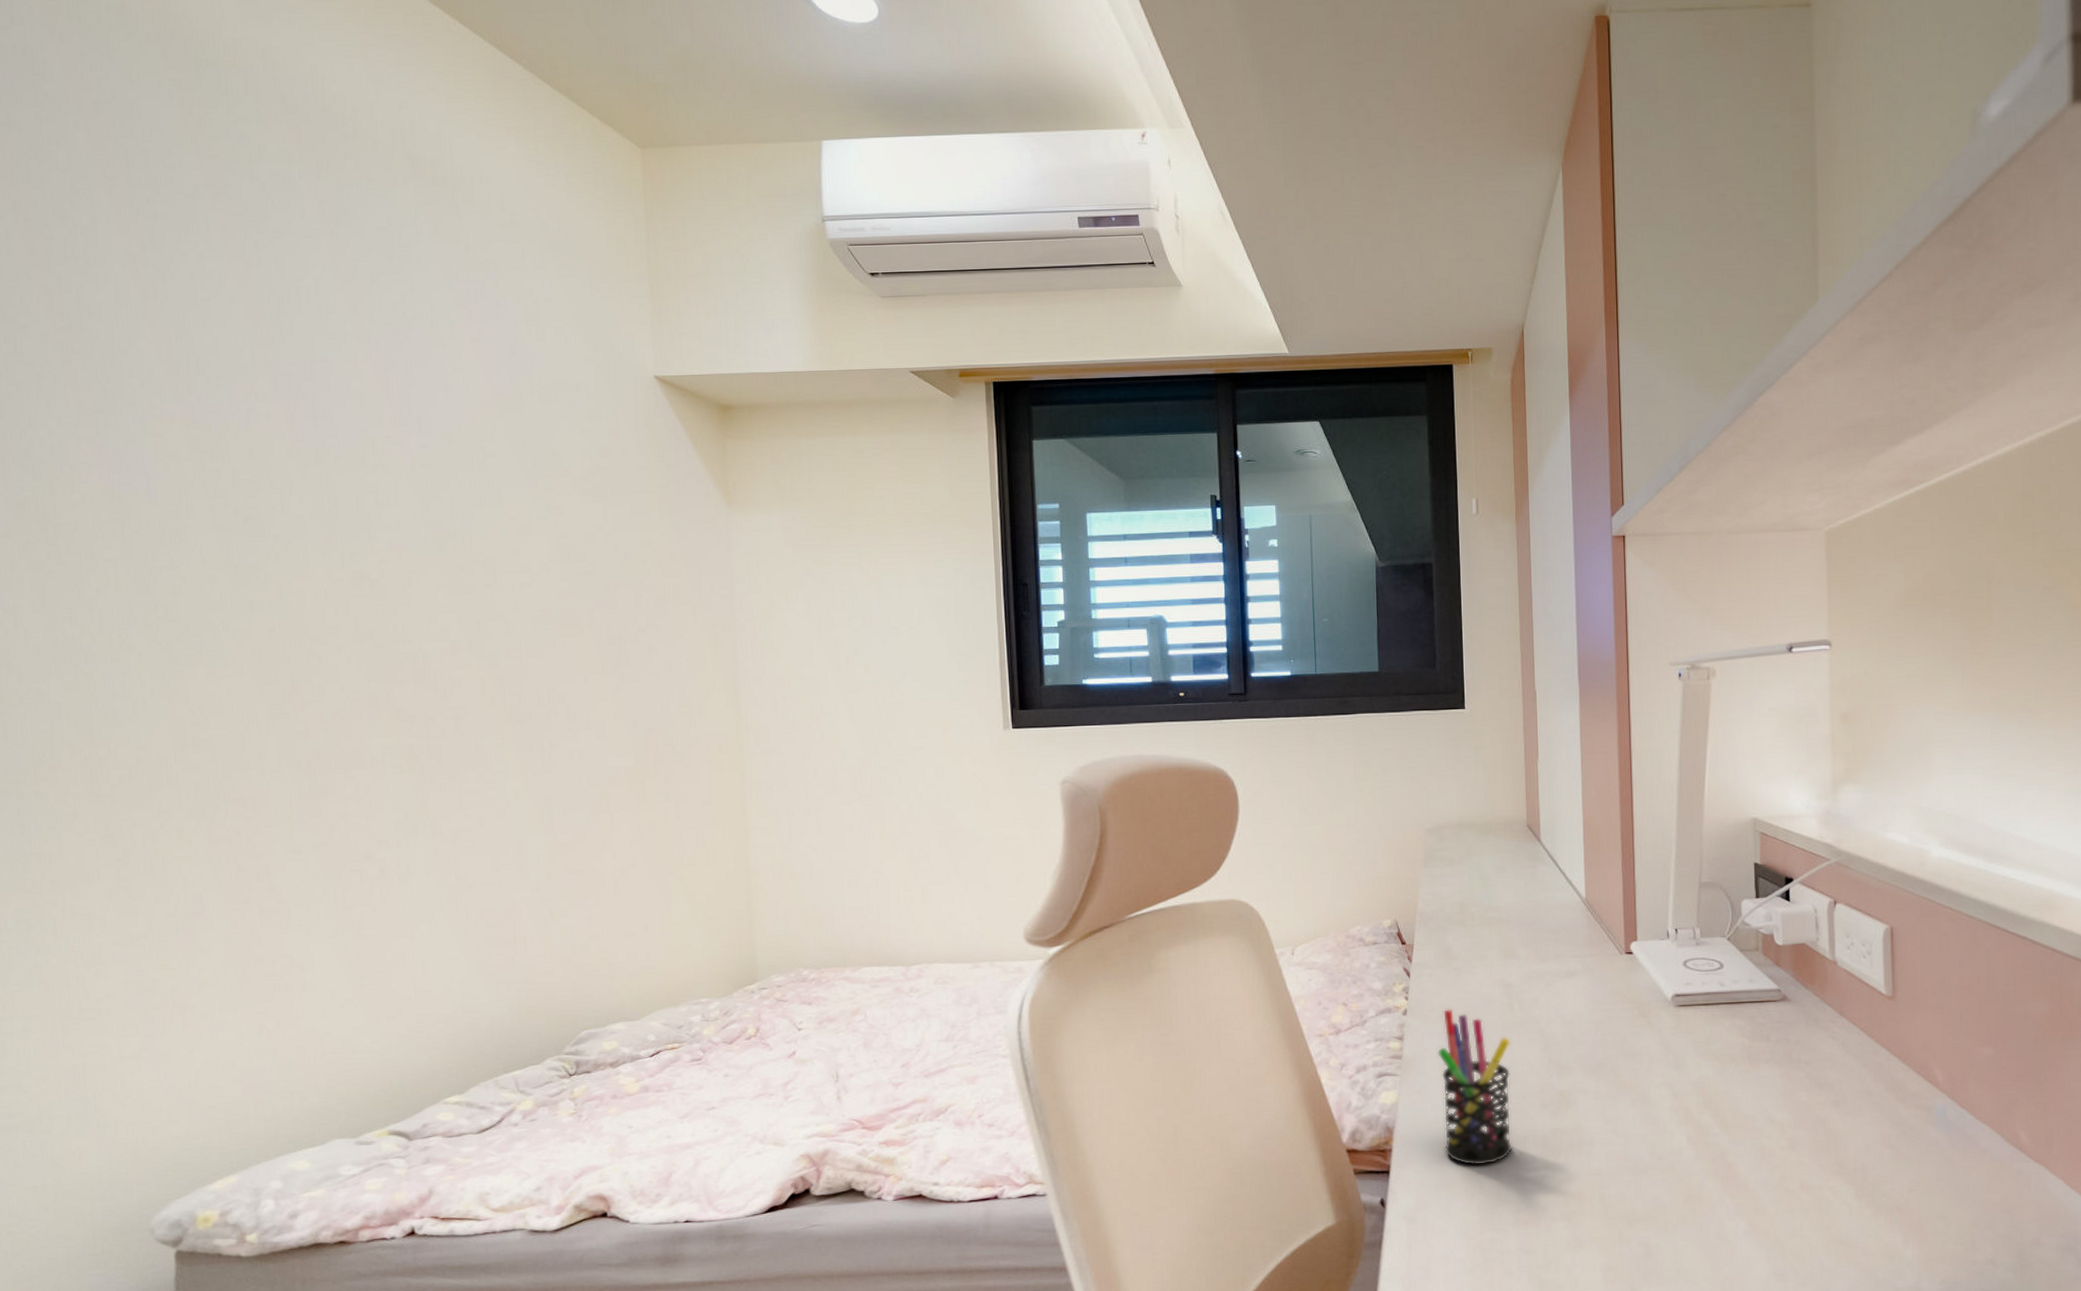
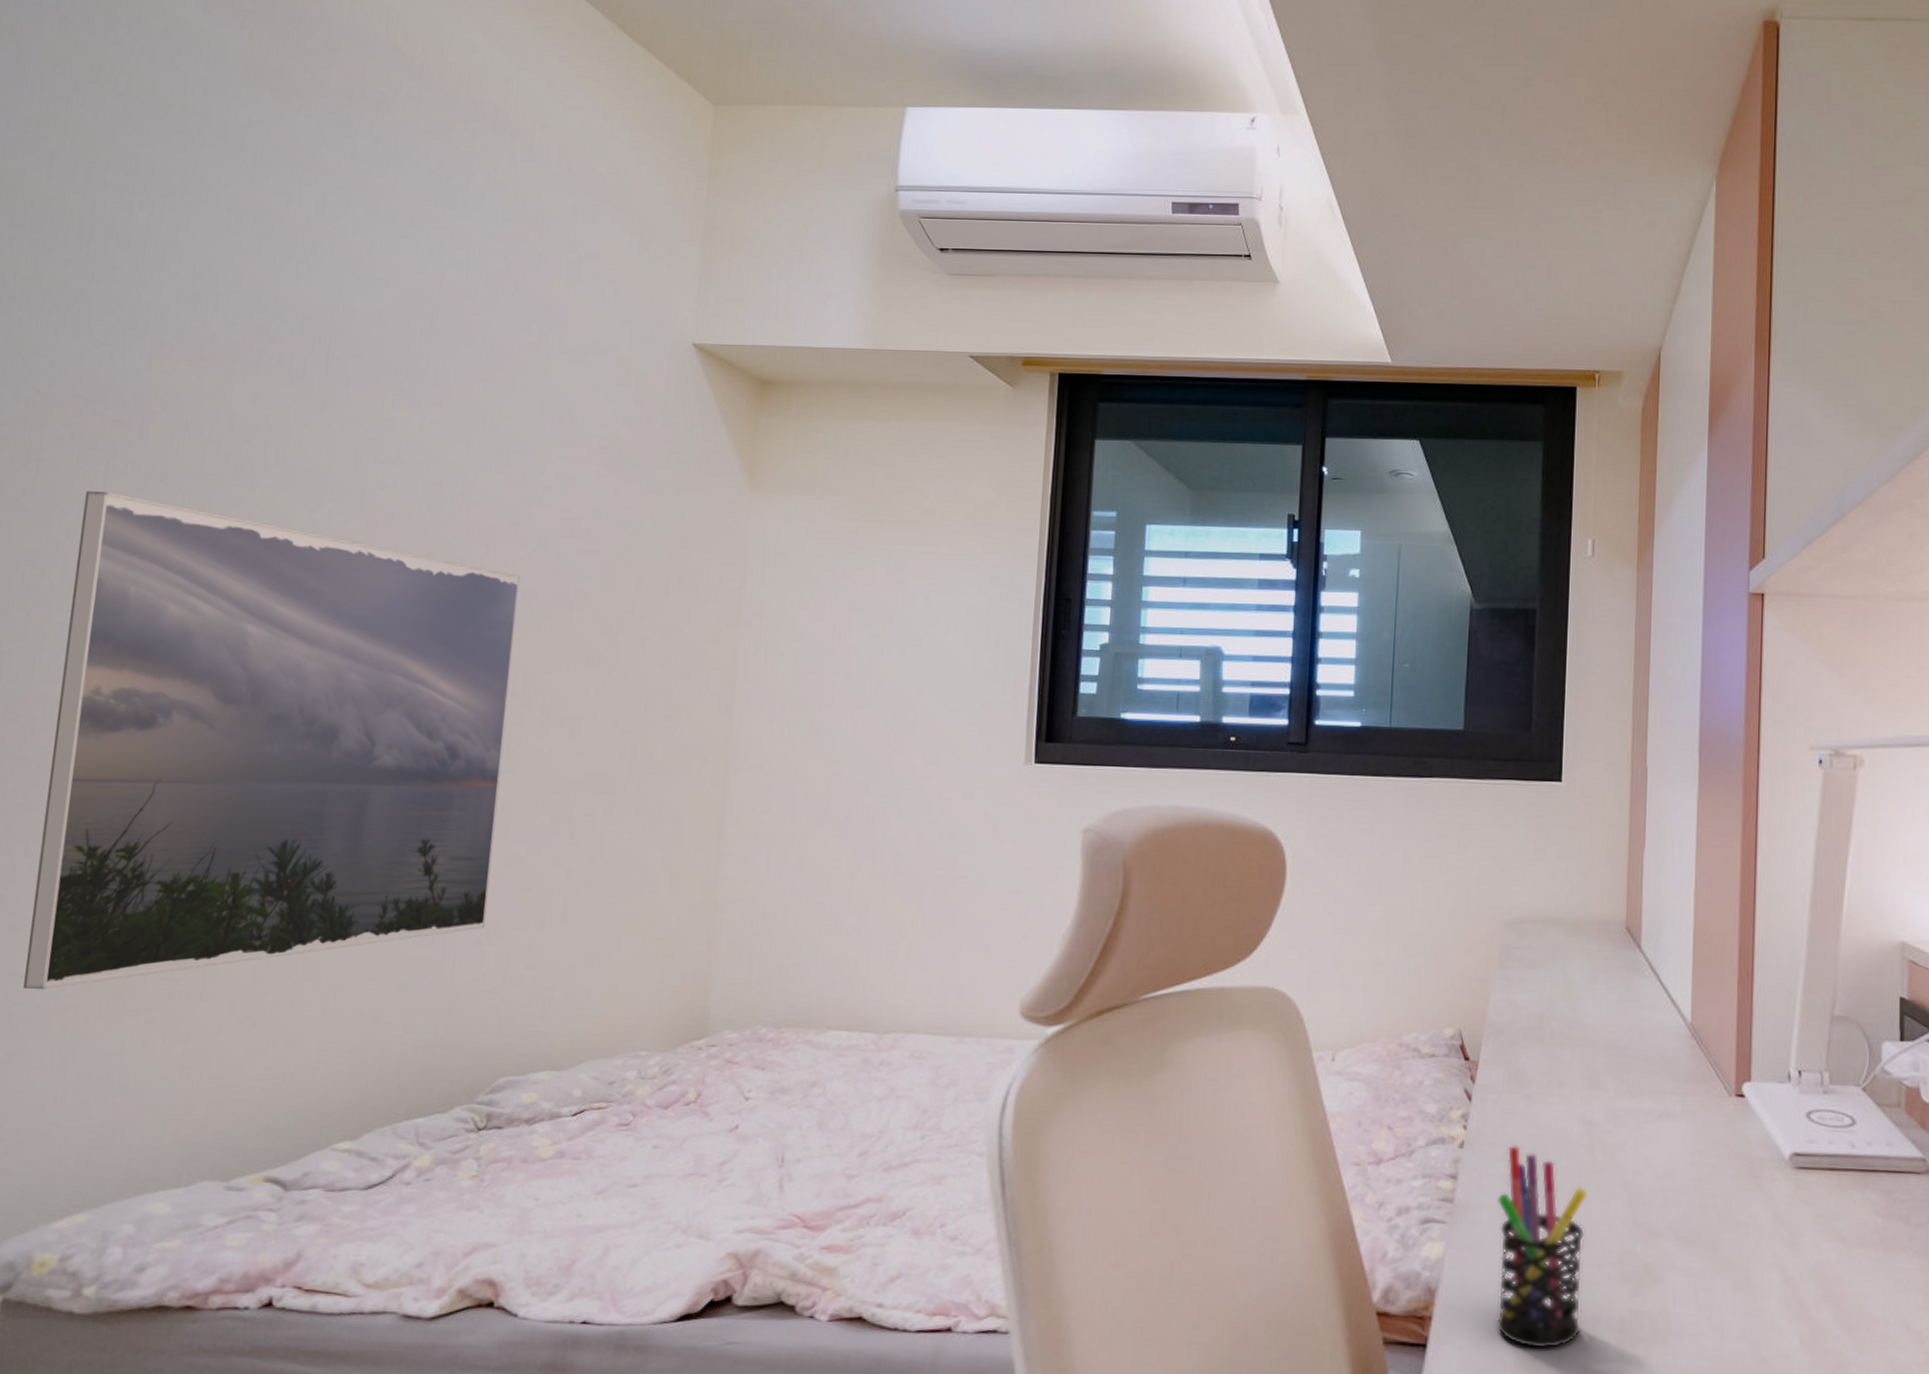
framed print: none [107,550,547,994] -> present [23,491,520,989]

